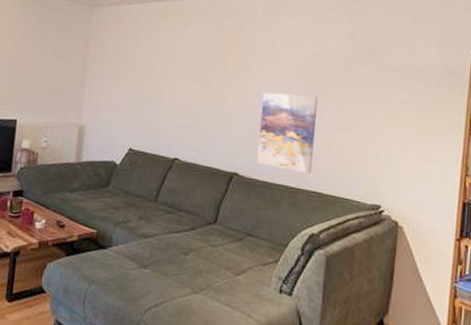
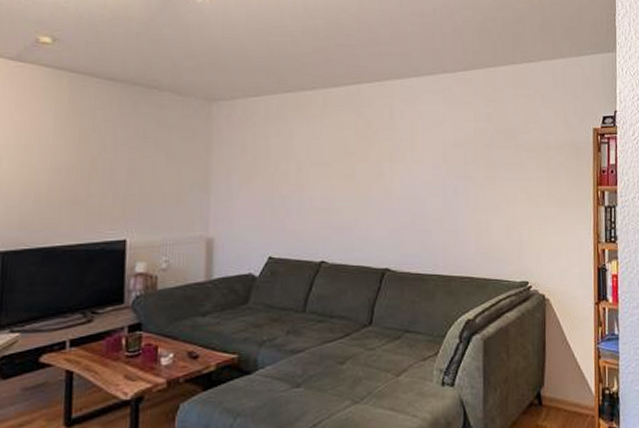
wall art: present [256,92,319,173] -> none [407,180,463,259]

